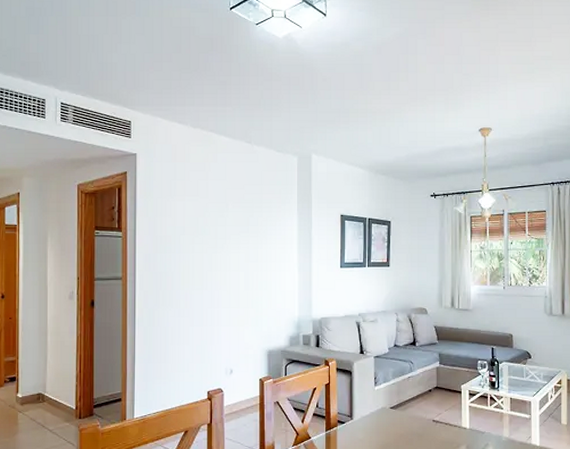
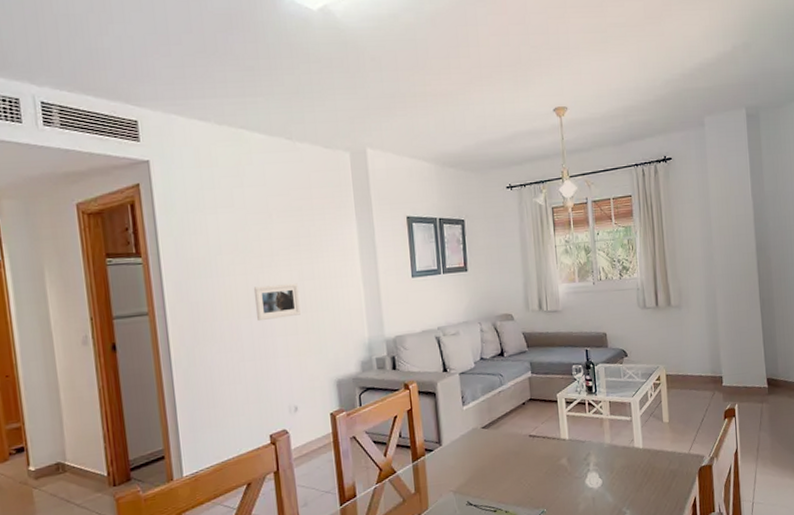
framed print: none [207,264,243,294] -> present [253,283,301,322]

